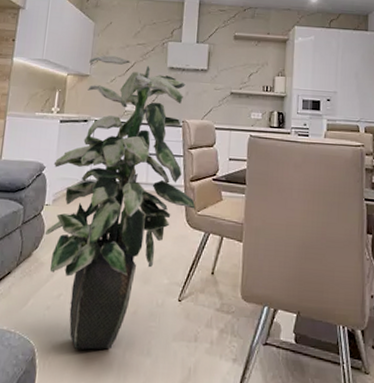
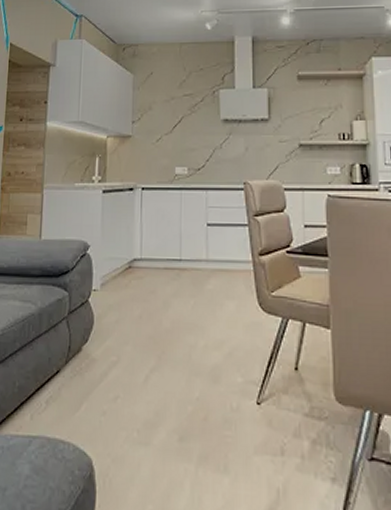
indoor plant: present [44,55,196,350] -> none [94,111,268,465]

